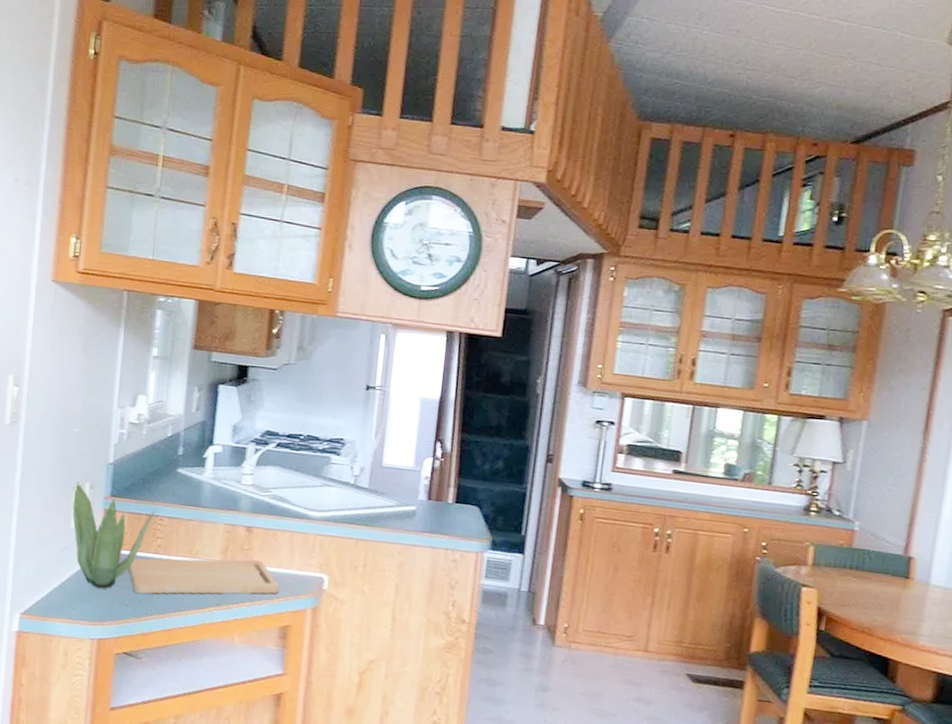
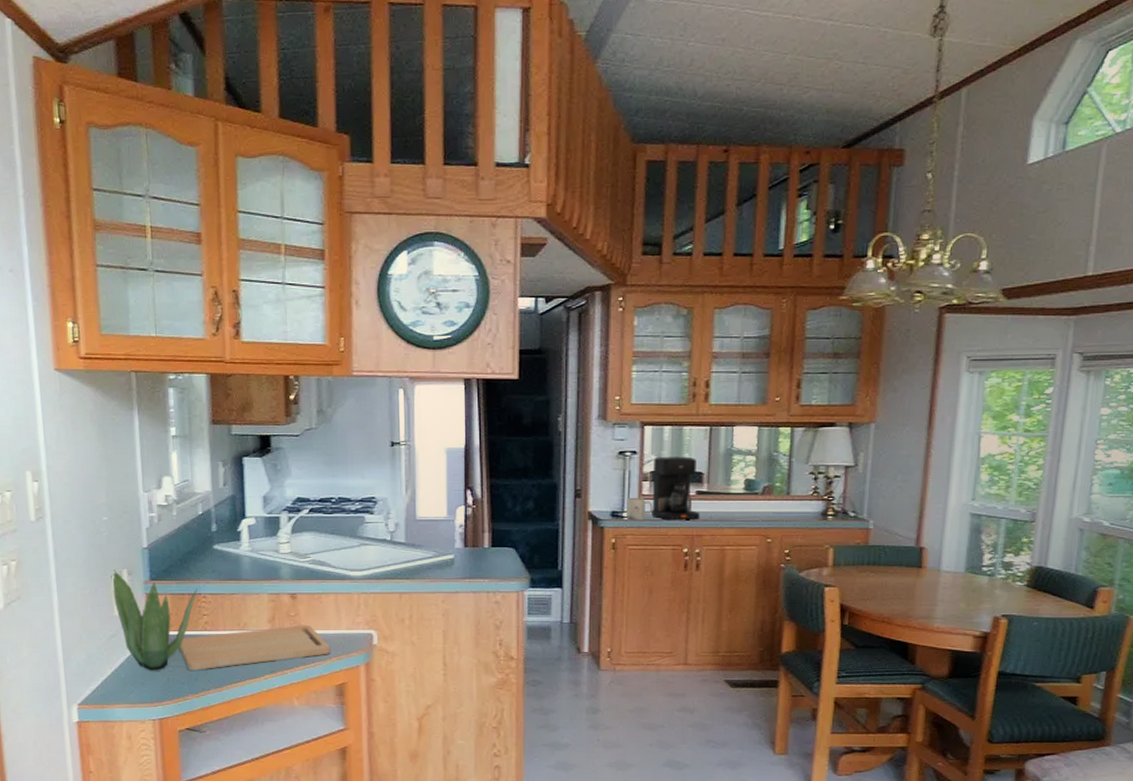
mug: none [598,468,627,494] -> present [625,497,653,520]
coffee maker: none [624,430,676,500] -> present [652,456,700,522]

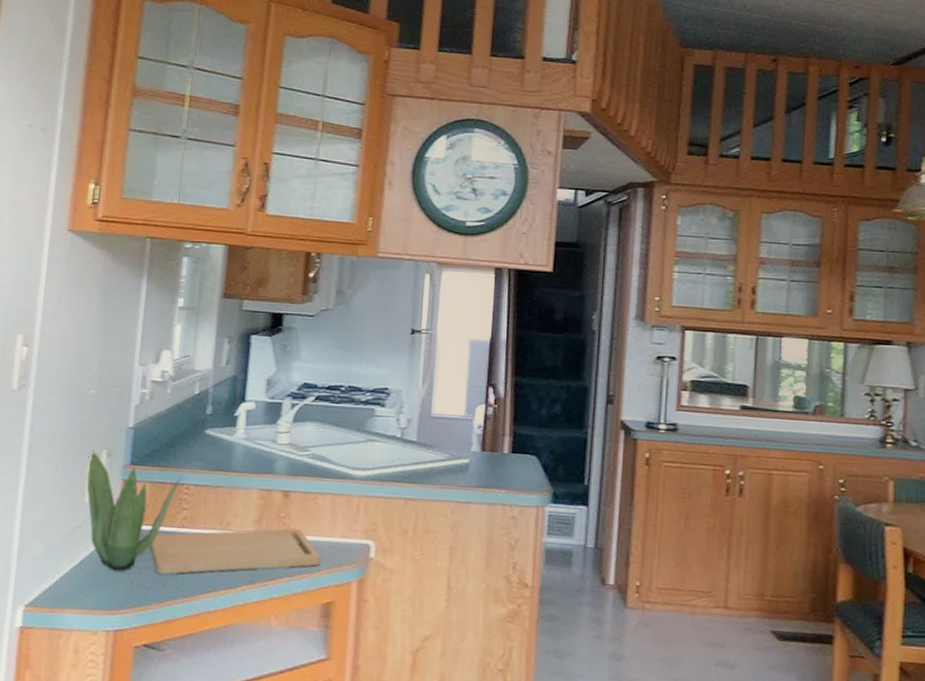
mug: present [625,497,653,520] -> none [662,407,692,435]
coffee maker: present [652,456,700,522] -> none [691,364,745,439]

